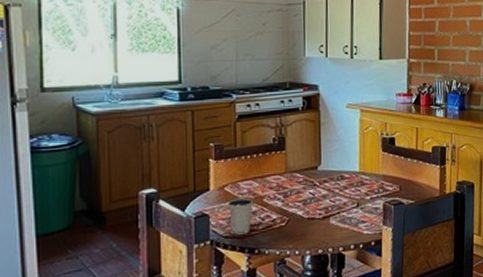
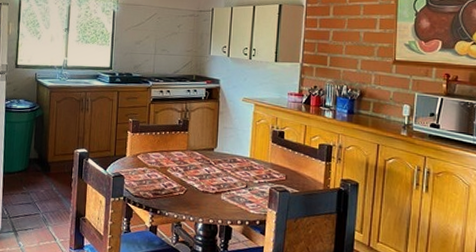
dixie cup: present [227,198,253,235] -> none [139,166,159,196]

